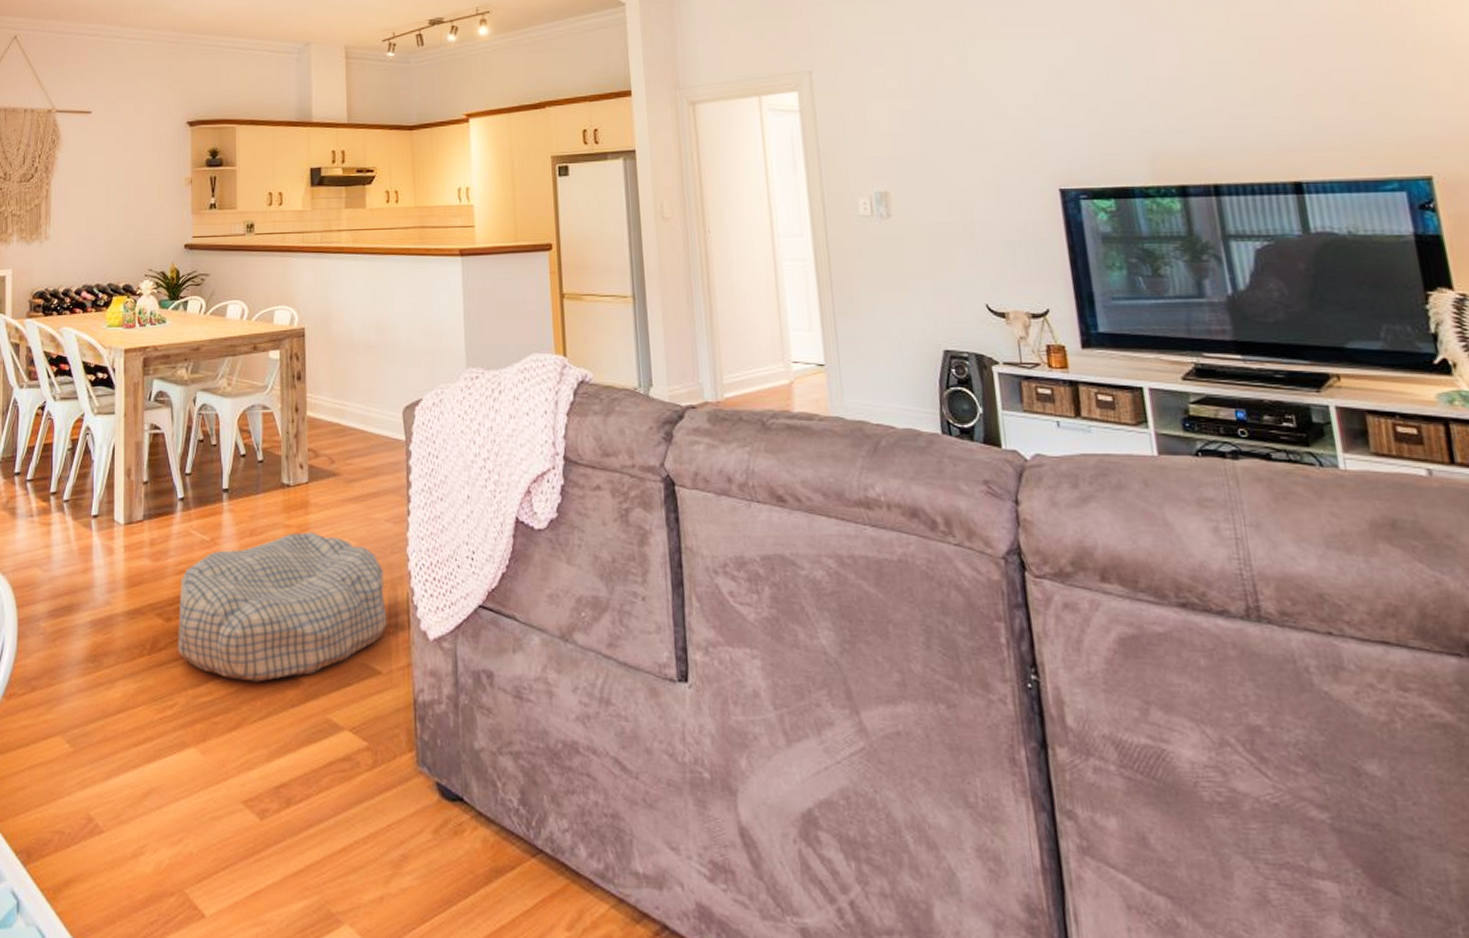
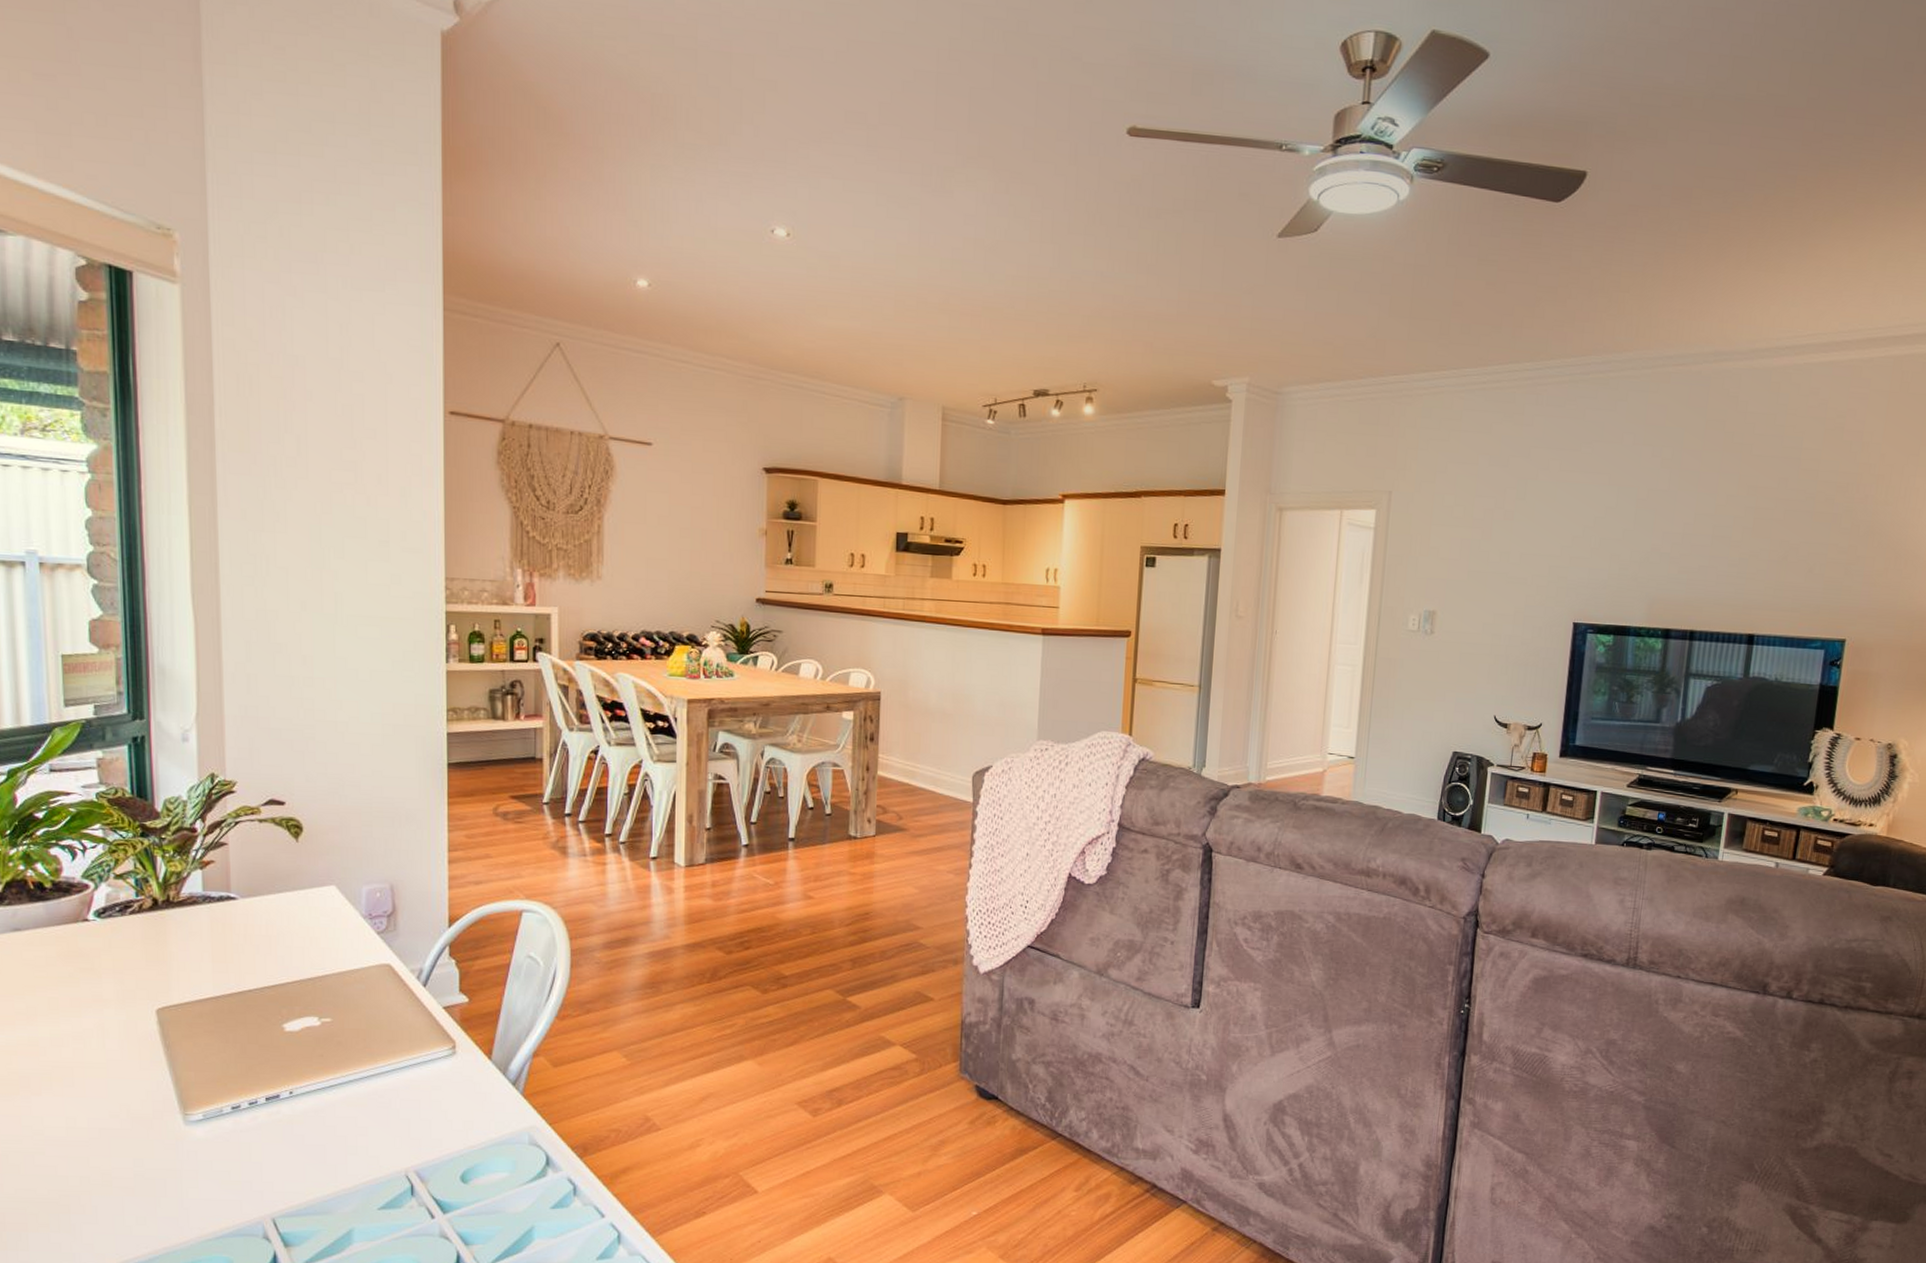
dog bed: present [177,532,388,682] -> none [737,879,943,1006]

